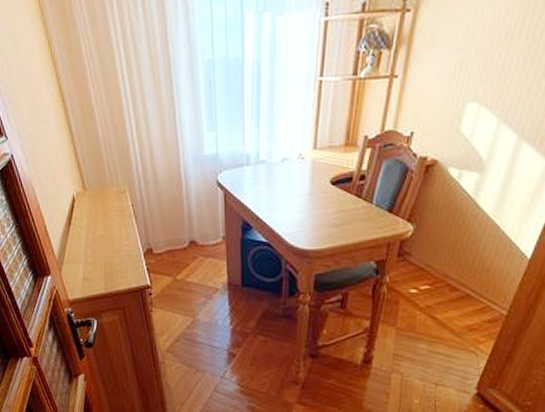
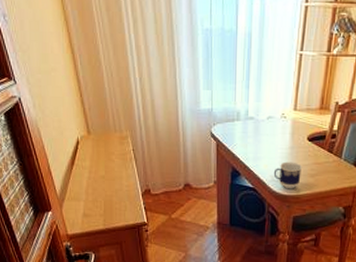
cup: none [290,210,325,243] -> present [273,161,303,190]

